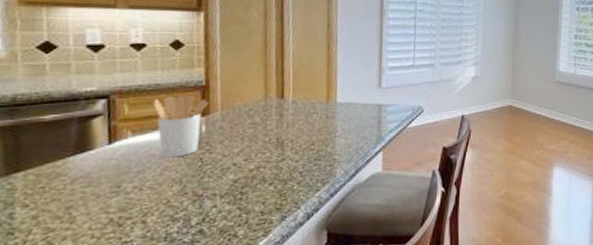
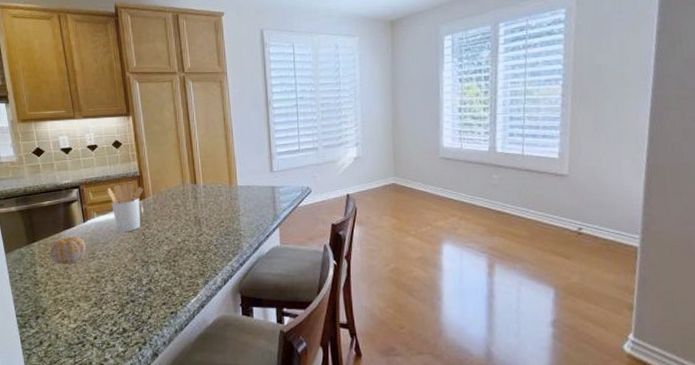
fruit: none [42,163,108,204] -> present [50,236,86,265]

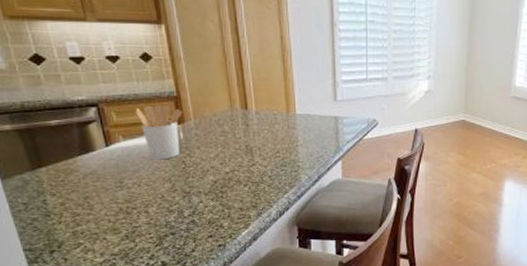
fruit: present [50,236,86,265] -> none [62,162,111,194]

